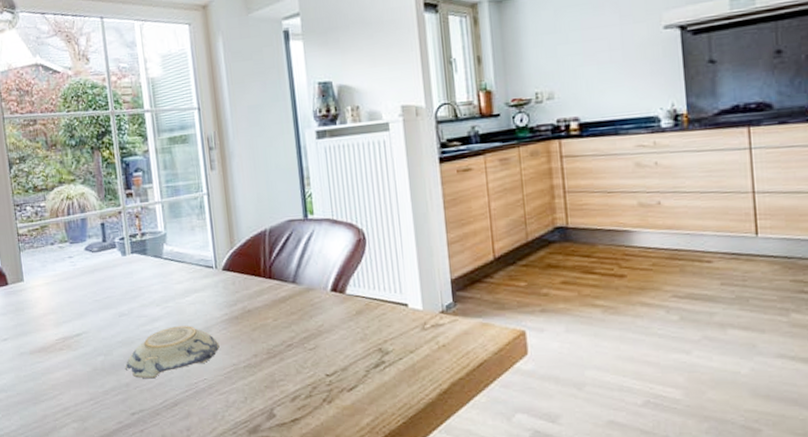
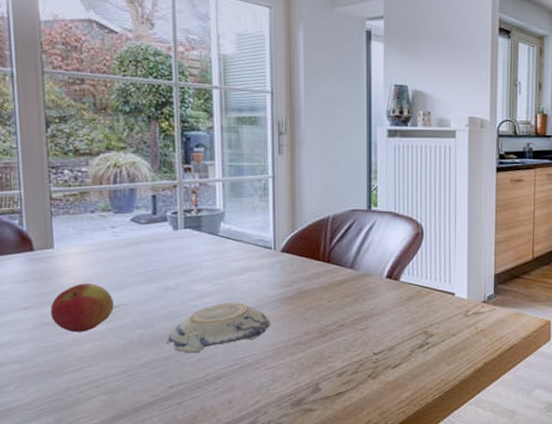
apple: none [25,313,77,361] -> present [51,284,114,332]

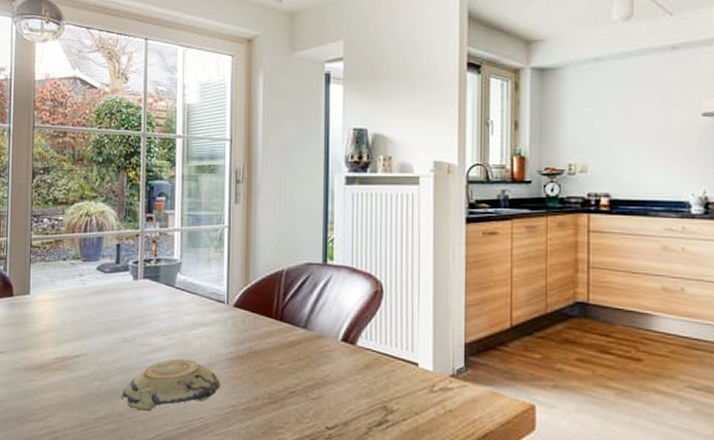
apple: present [51,284,114,332] -> none [22,331,76,381]

